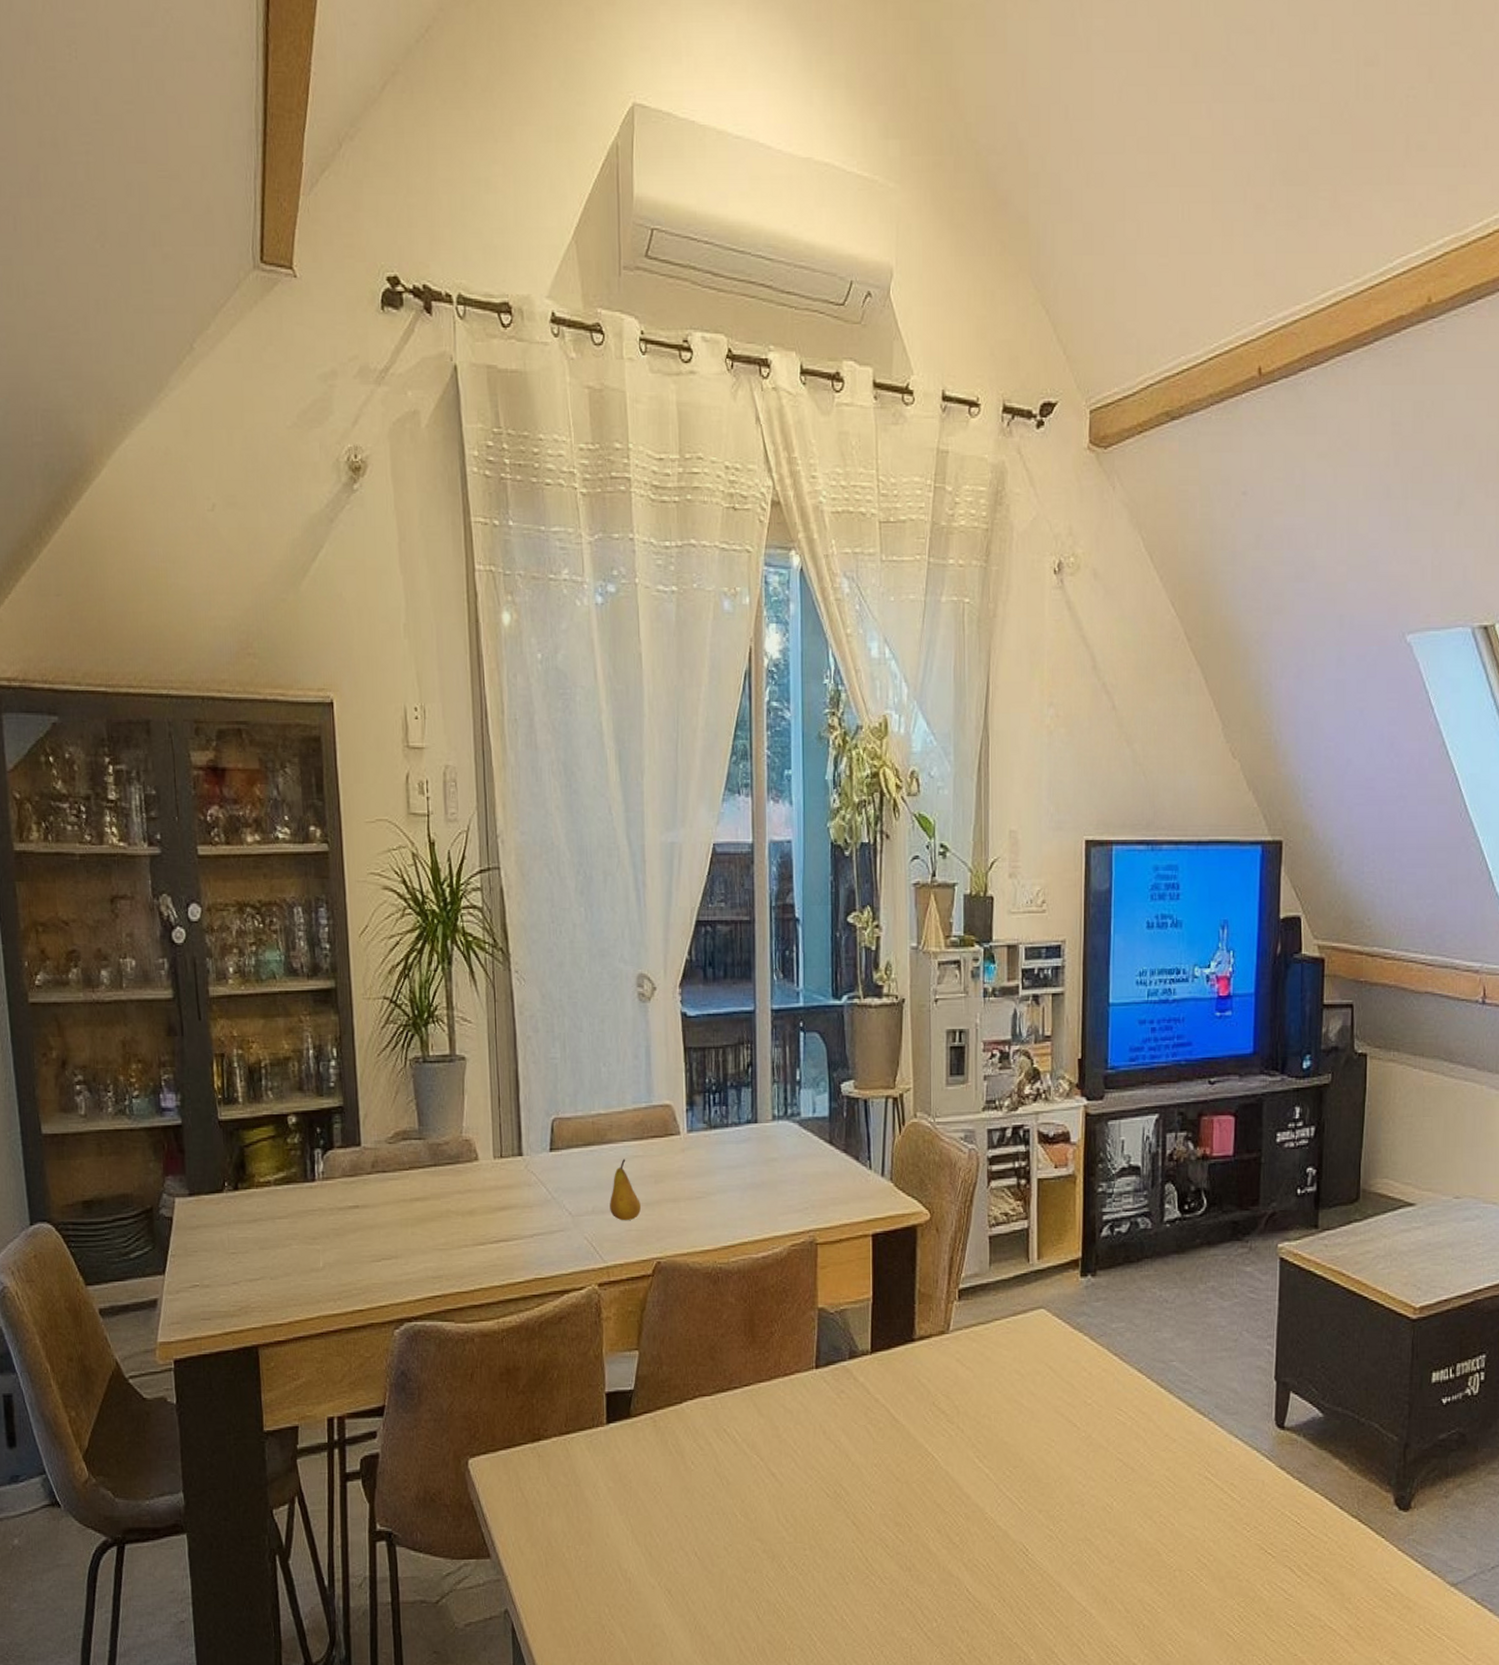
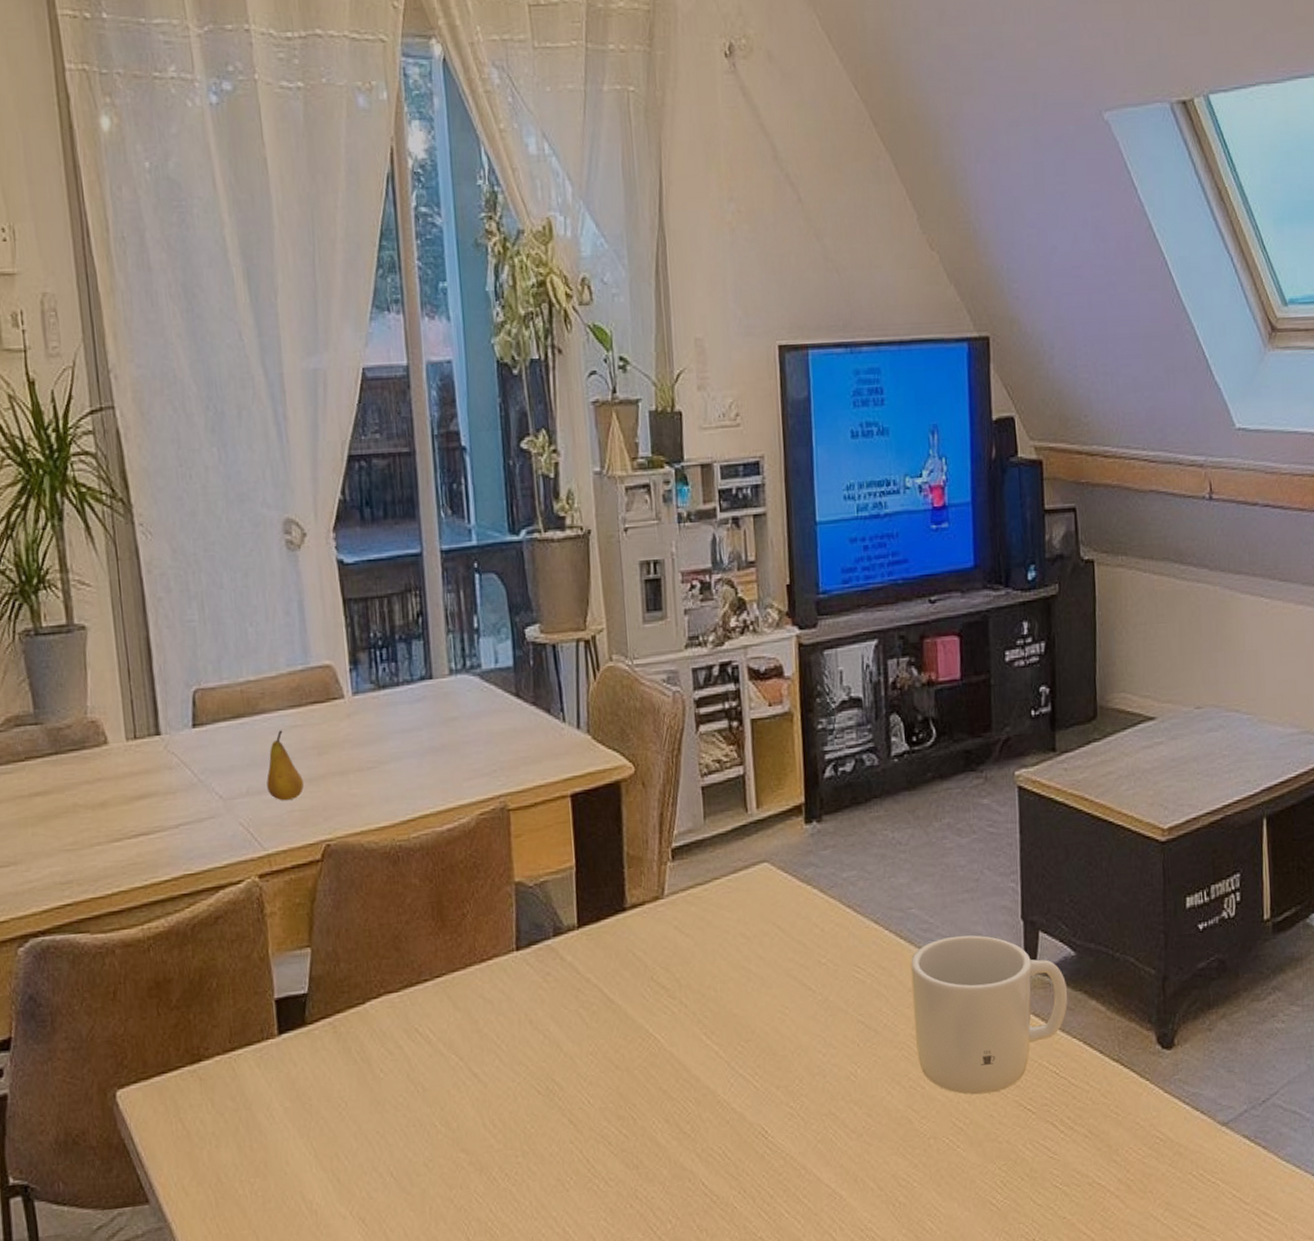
mug: none [1168,1389,1314,1535] -> present [910,934,1068,1095]

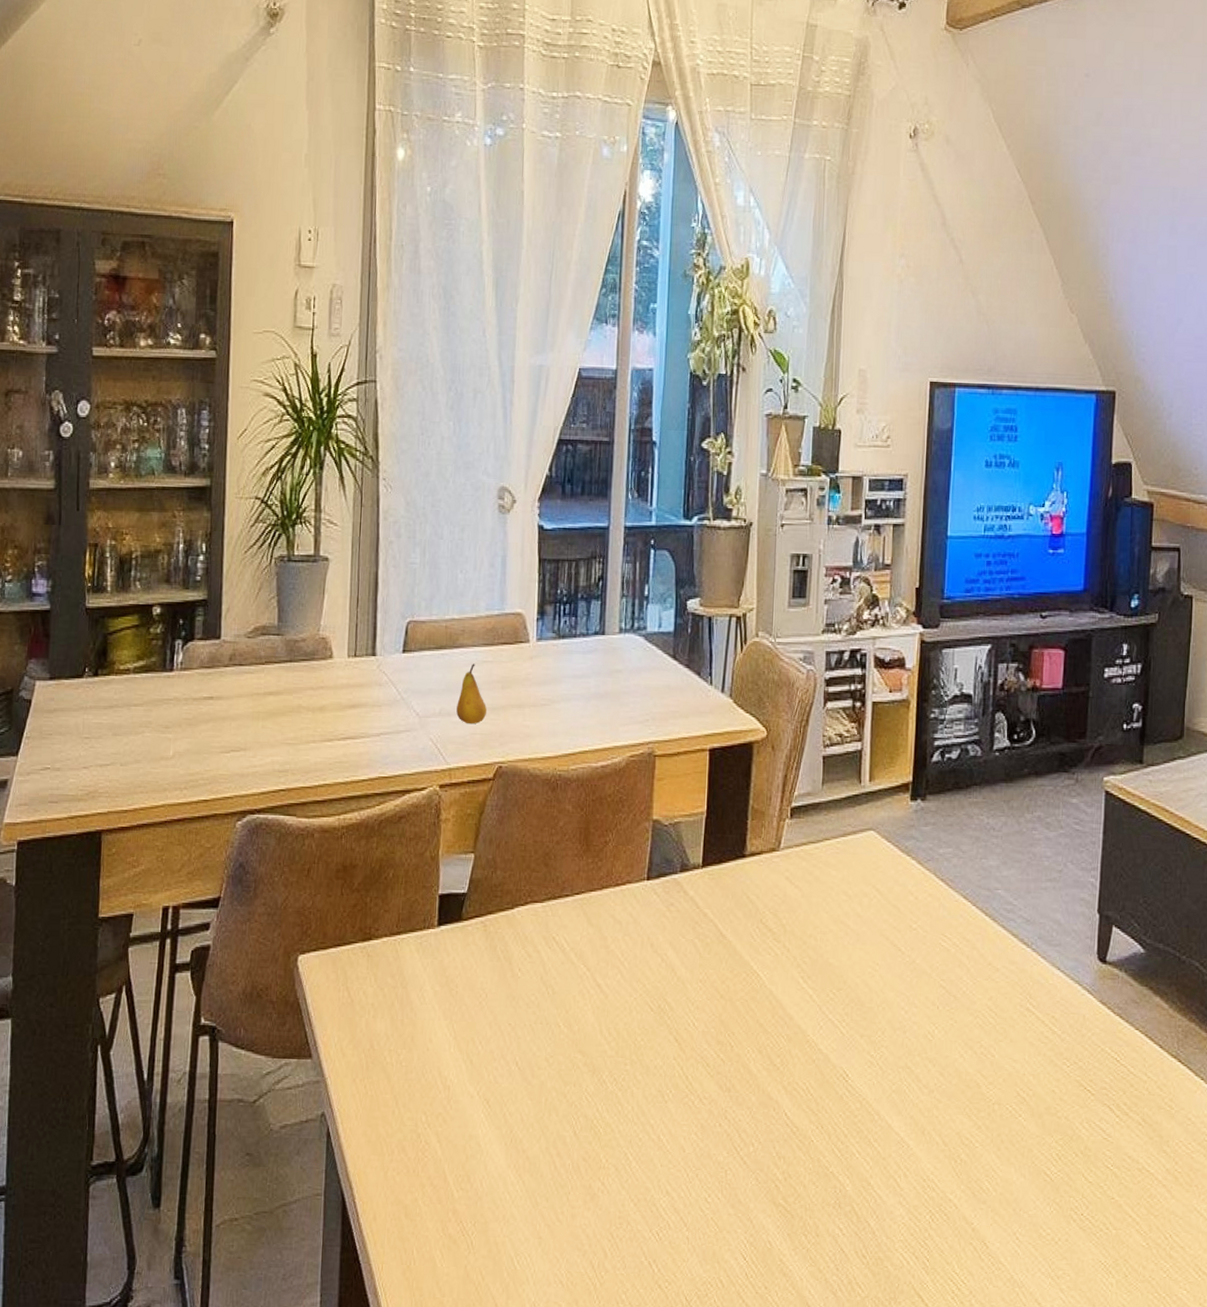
mug: present [910,934,1068,1095] -> none [990,919,1135,1070]

